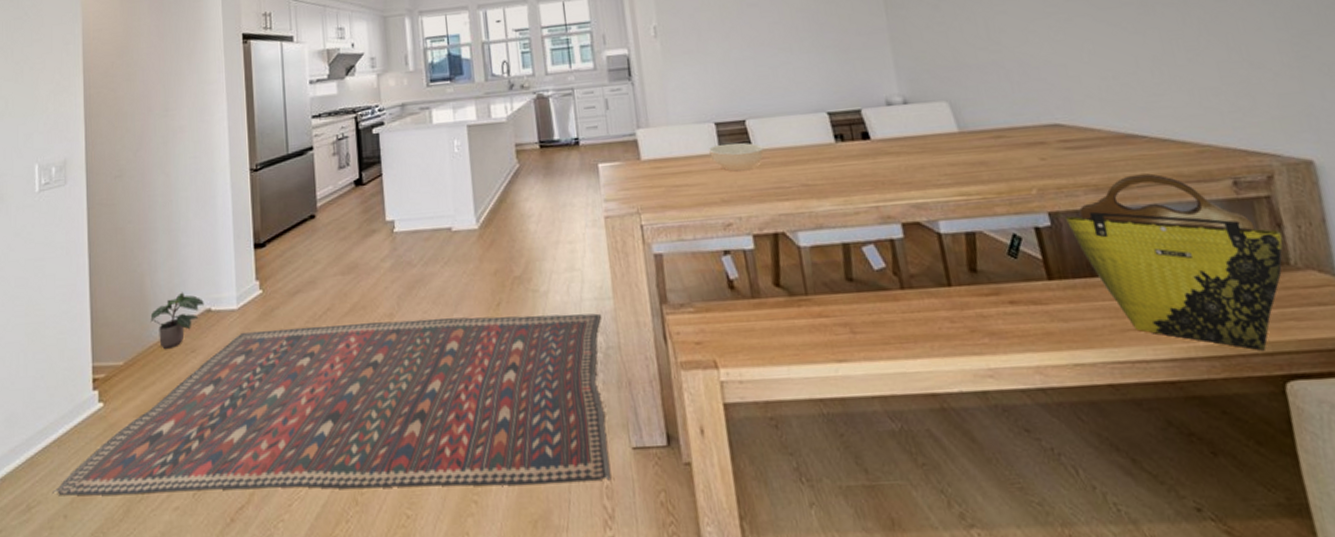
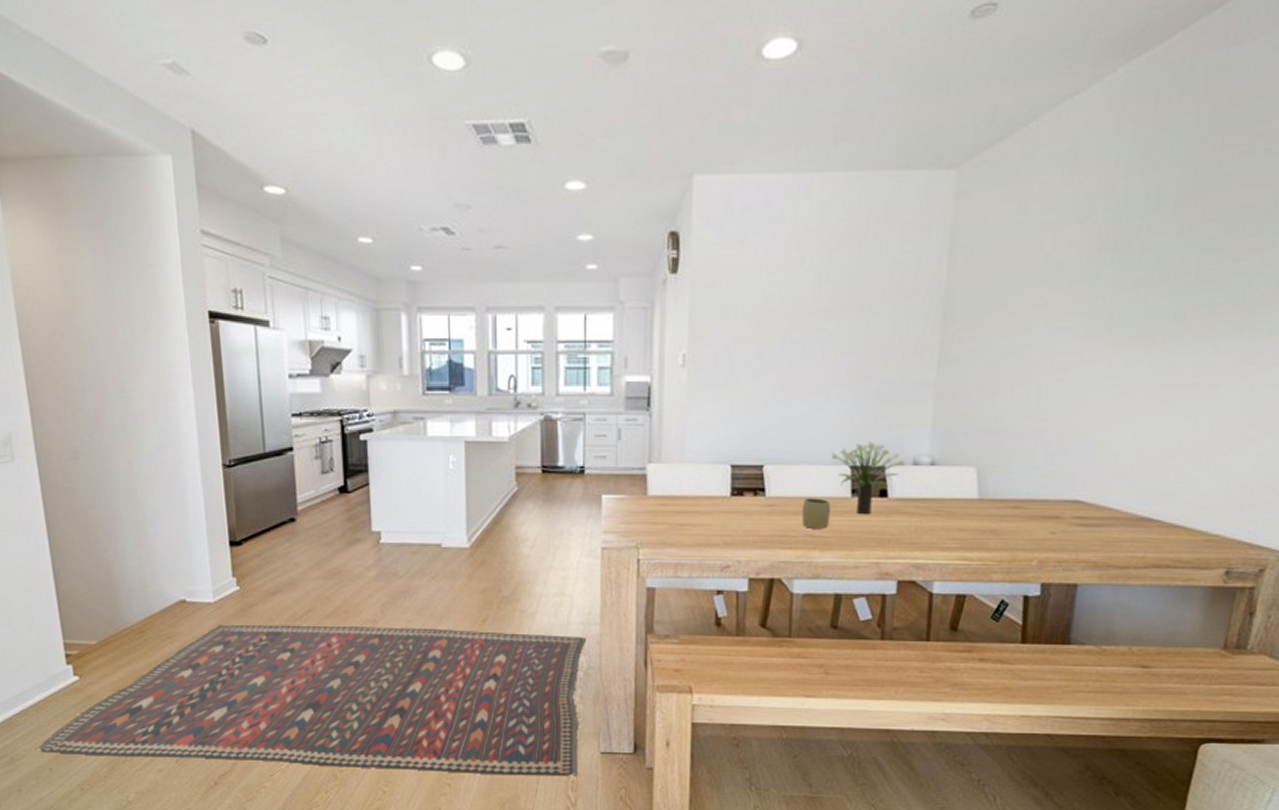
potted plant: present [150,292,204,349] -> none [121,581,178,633]
bowl: present [708,142,764,172] -> none [719,487,777,516]
mug: none [789,146,820,179] -> present [801,498,832,530]
flower arrangement: none [807,88,879,159] -> present [832,442,905,515]
tote bag: present [1065,173,1283,351] -> none [1056,556,1252,718]

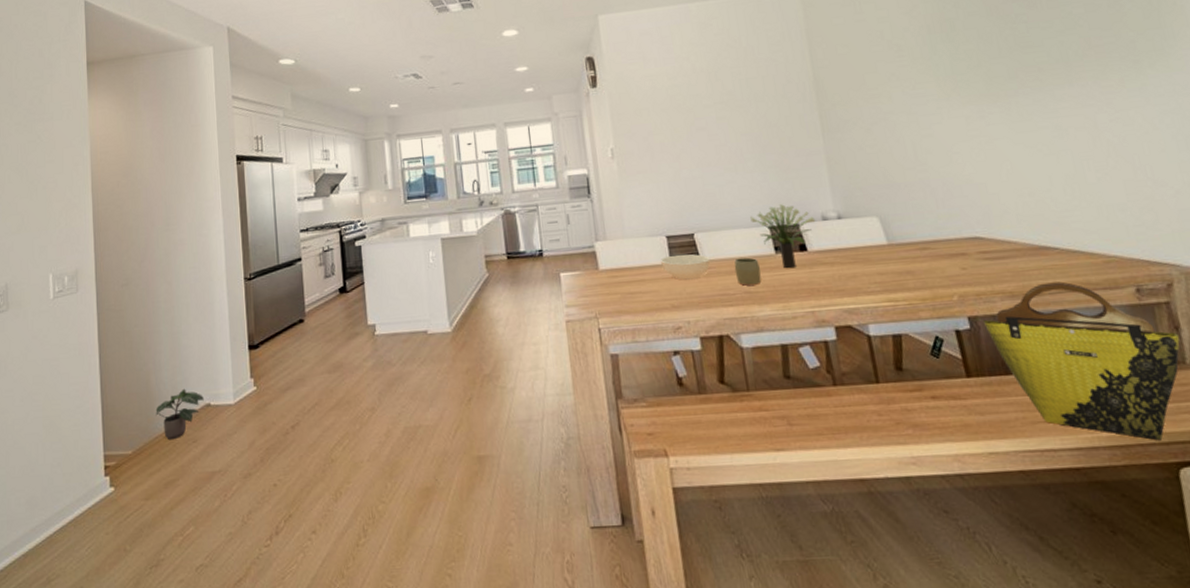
area rug: present [35,624,587,777] -> none [70,407,572,570]
potted plant: none [121,581,178,633] -> present [155,388,204,439]
bowl: none [719,487,777,516] -> present [659,253,711,280]
tote bag: none [1056,556,1252,718] -> present [983,281,1180,441]

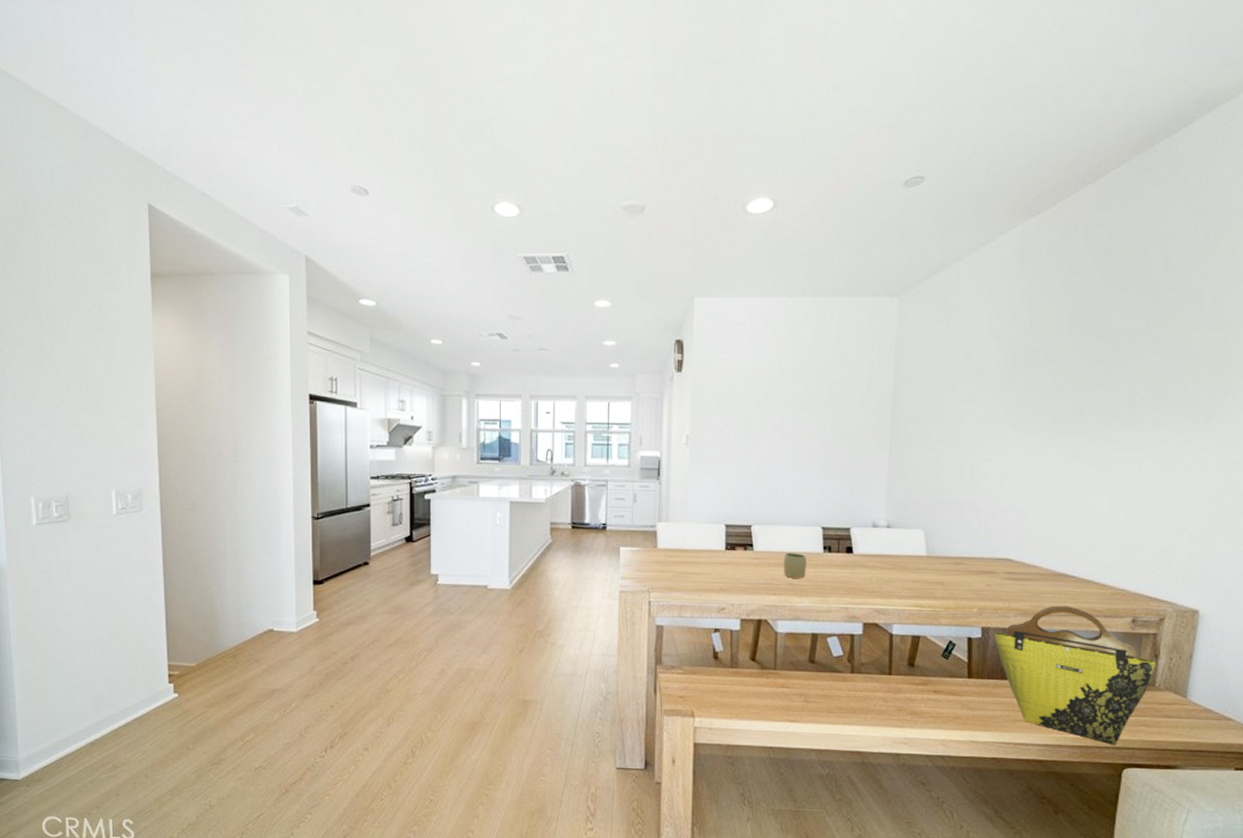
potted plant: present [155,388,204,439] -> none [219,613,267,657]
bowl: present [659,253,711,280] -> none [715,543,763,567]
flower arrangement: present [750,204,816,269] -> none [807,508,866,568]

